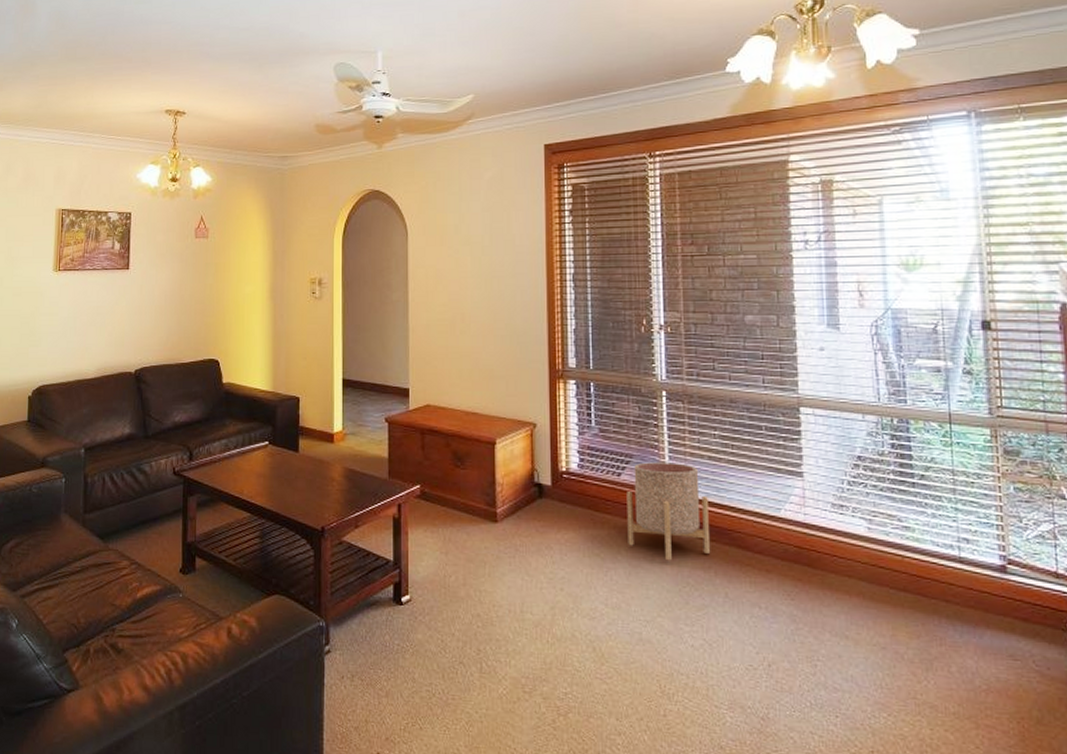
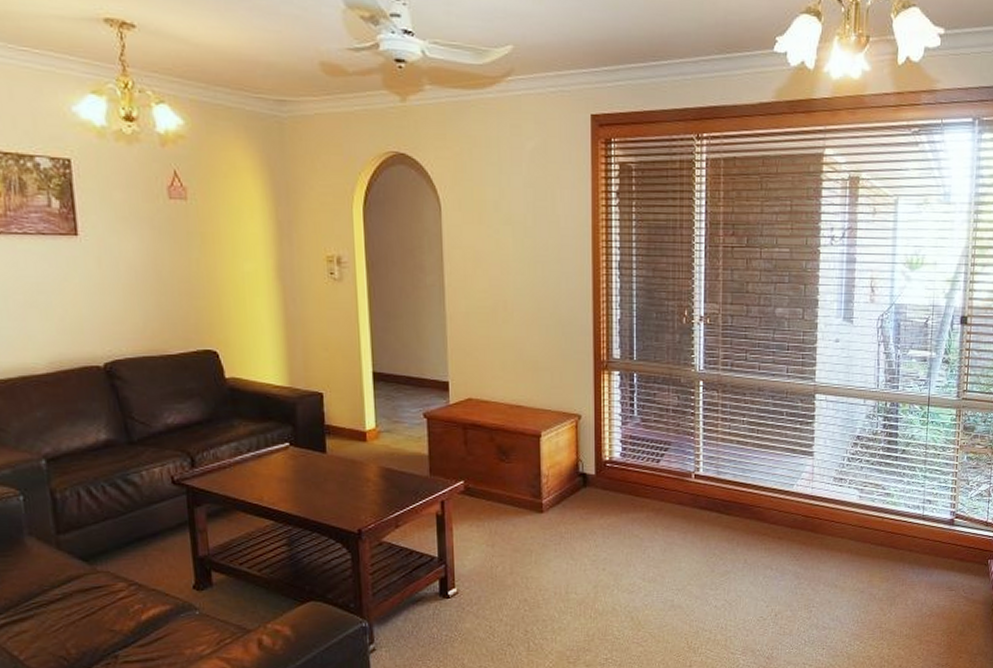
planter: present [627,462,710,561] -> none [664,448,735,536]

